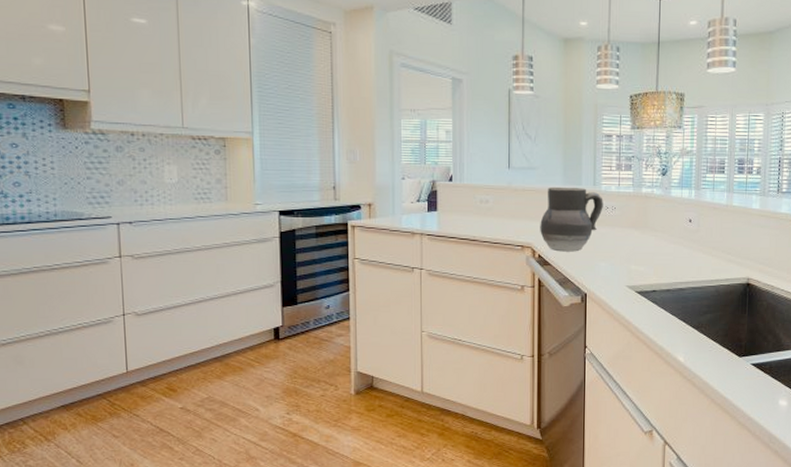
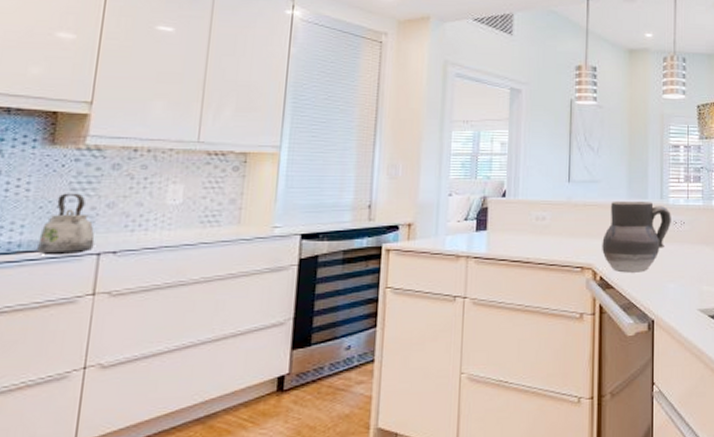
kettle: none [69,171,113,224] -> present [37,193,95,256]

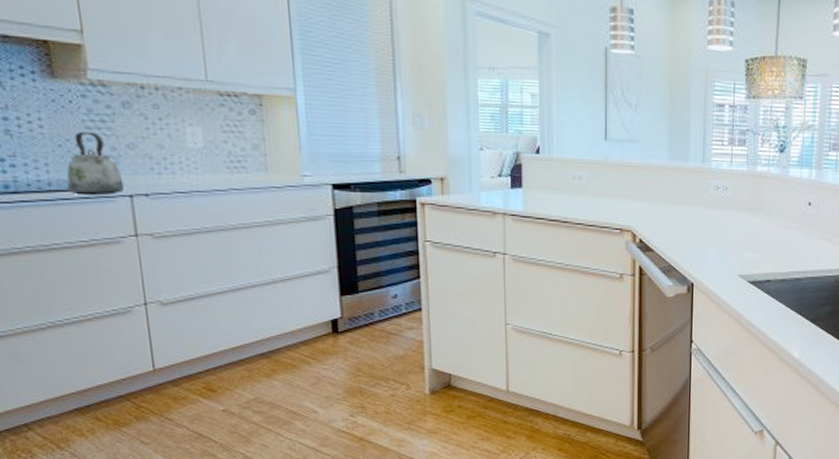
ceramic jug: present [602,201,671,273] -> none [641,162,714,237]

